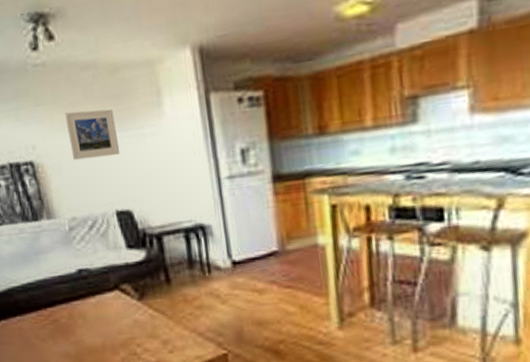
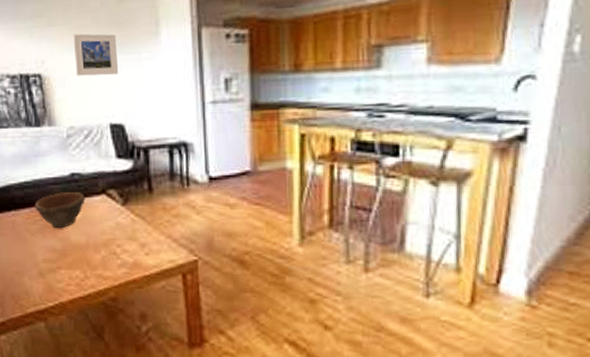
bowl: none [41,290,97,332] -> present [35,192,85,229]

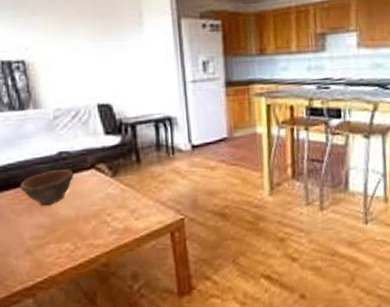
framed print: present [73,33,119,76] -> none [58,23,105,62]

